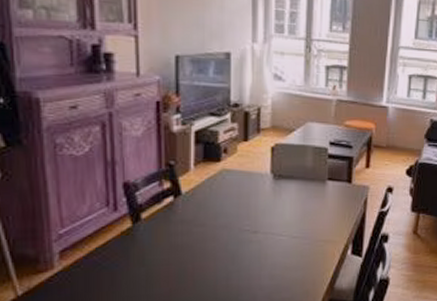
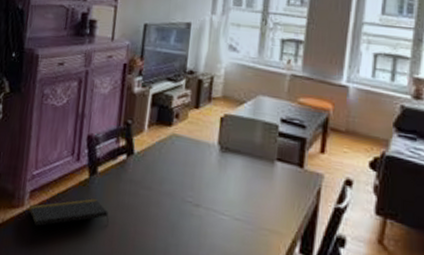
notepad: none [62,244,162,285] -> present [29,198,109,226]

